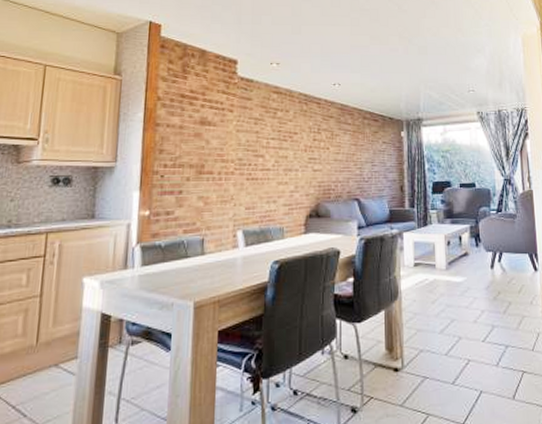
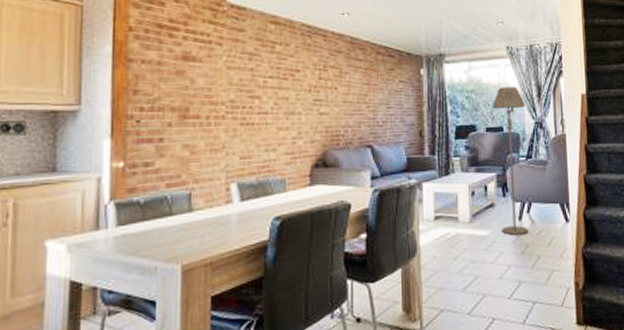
floor lamp: none [465,147,500,282] -> present [492,86,528,235]

